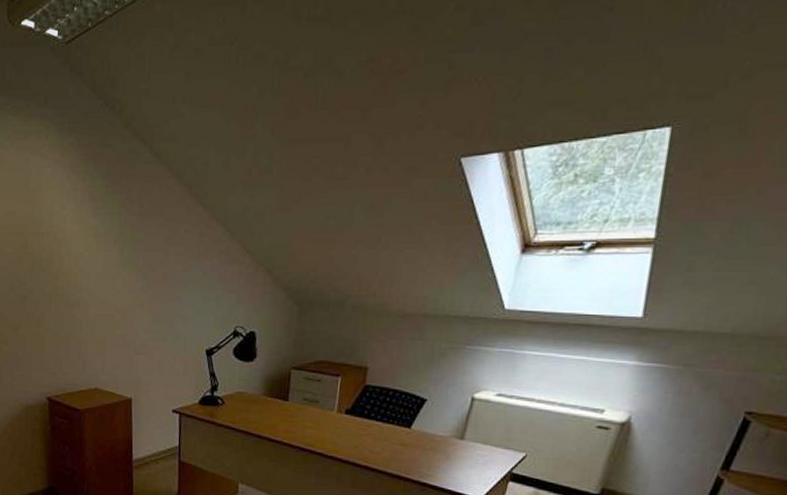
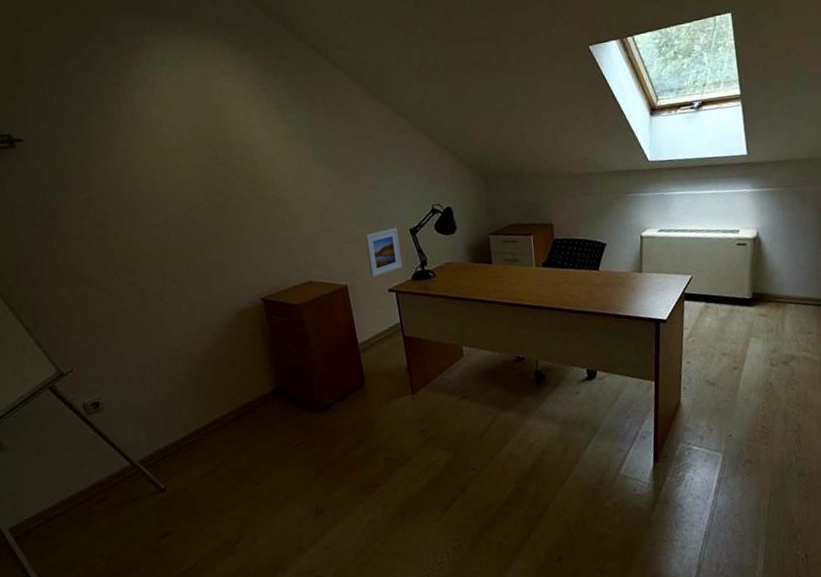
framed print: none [157,345,194,395] -> present [364,227,403,278]

